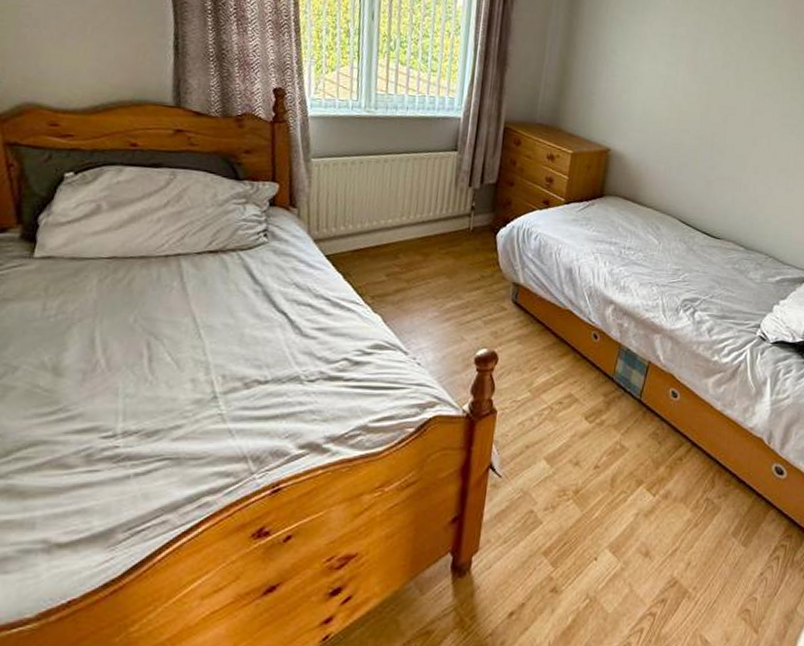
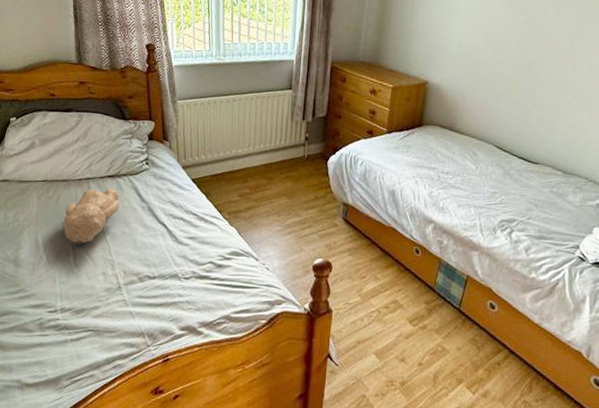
teddy bear: none [136,267,224,343] -> present [63,188,120,245]

